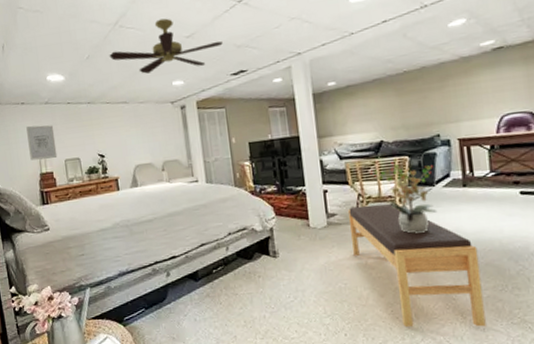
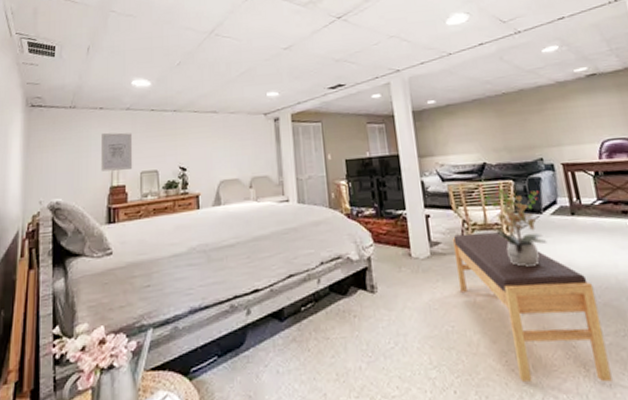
ceiling fan: present [109,18,223,74] -> none [202,29,321,83]

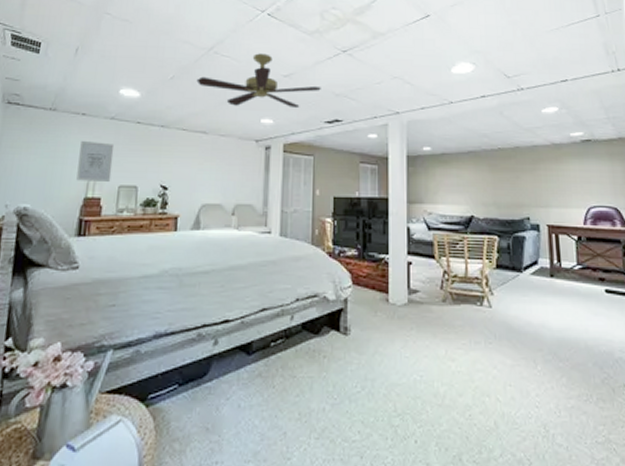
ceiling fan: none [202,29,321,83] -> present [196,53,321,108]
bench: present [452,232,612,383] -> none [431,284,570,444]
potted plant: present [473,186,548,267] -> none [457,240,524,323]

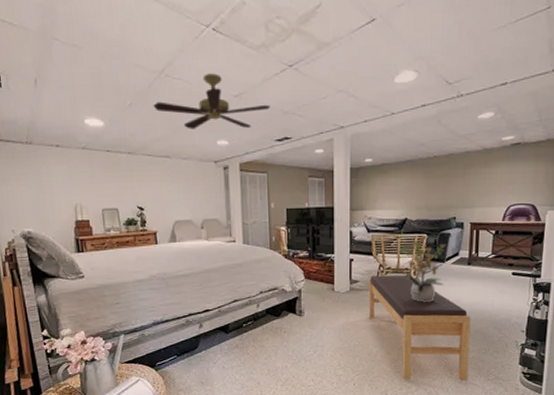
wall art: present [76,140,115,182] -> none [61,170,95,207]
bench: none [431,284,570,444] -> present [368,275,471,382]
potted plant: none [457,240,524,323] -> present [392,239,447,302]

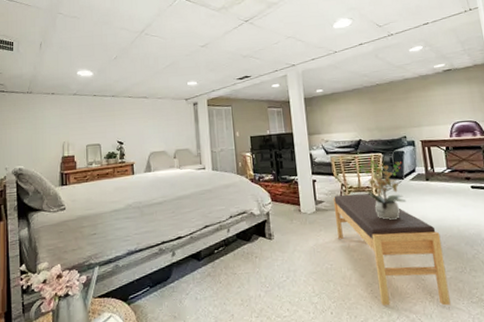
ceiling fan: present [153,73,270,129] -> none [134,30,231,74]

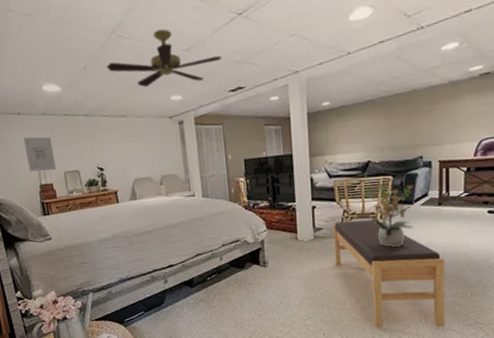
wall art: none [54,113,80,145] -> present [23,136,57,172]
ceiling fan: none [134,30,231,74] -> present [106,29,222,87]

